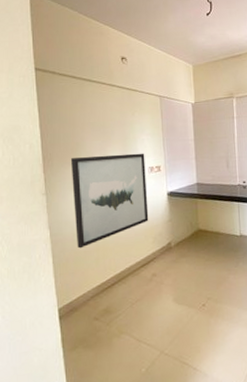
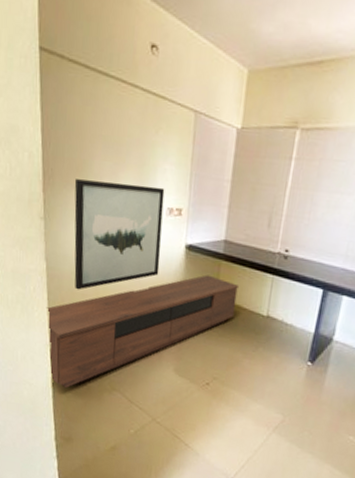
tv stand: none [51,212,215,345] -> present [46,274,240,389]

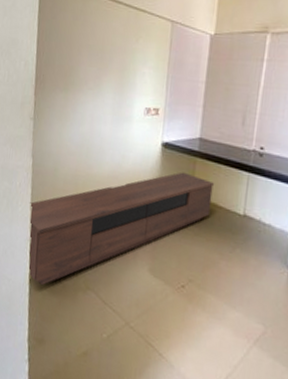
wall art: present [74,179,165,290] -> none [57,83,143,186]

